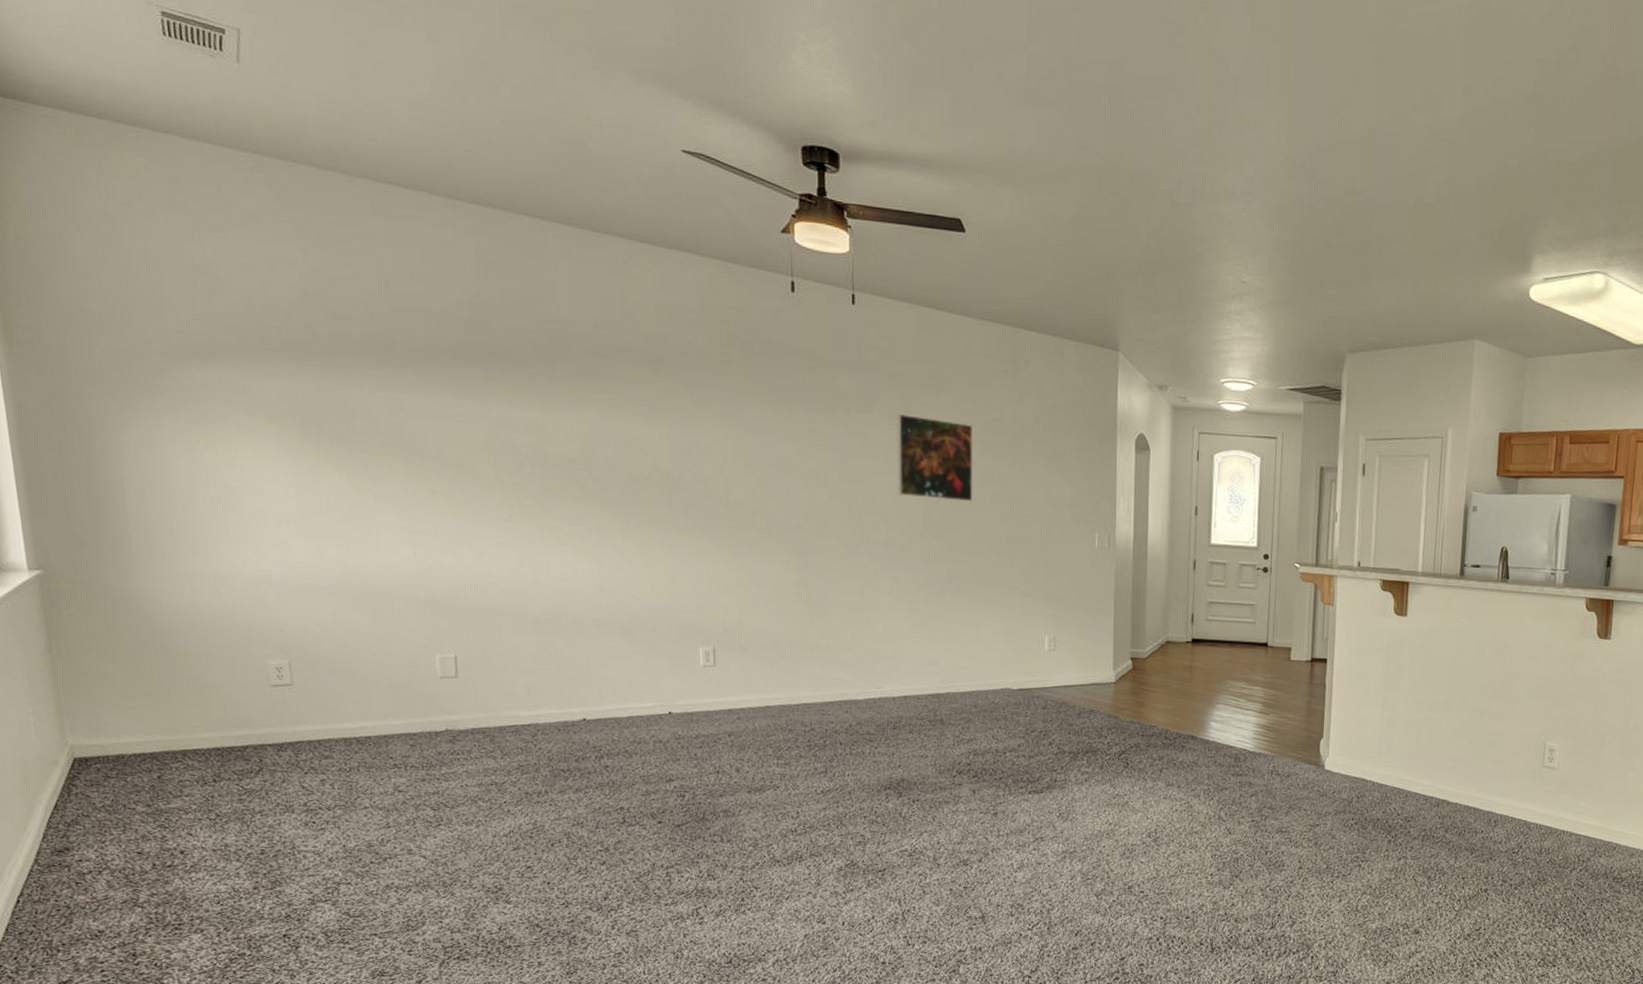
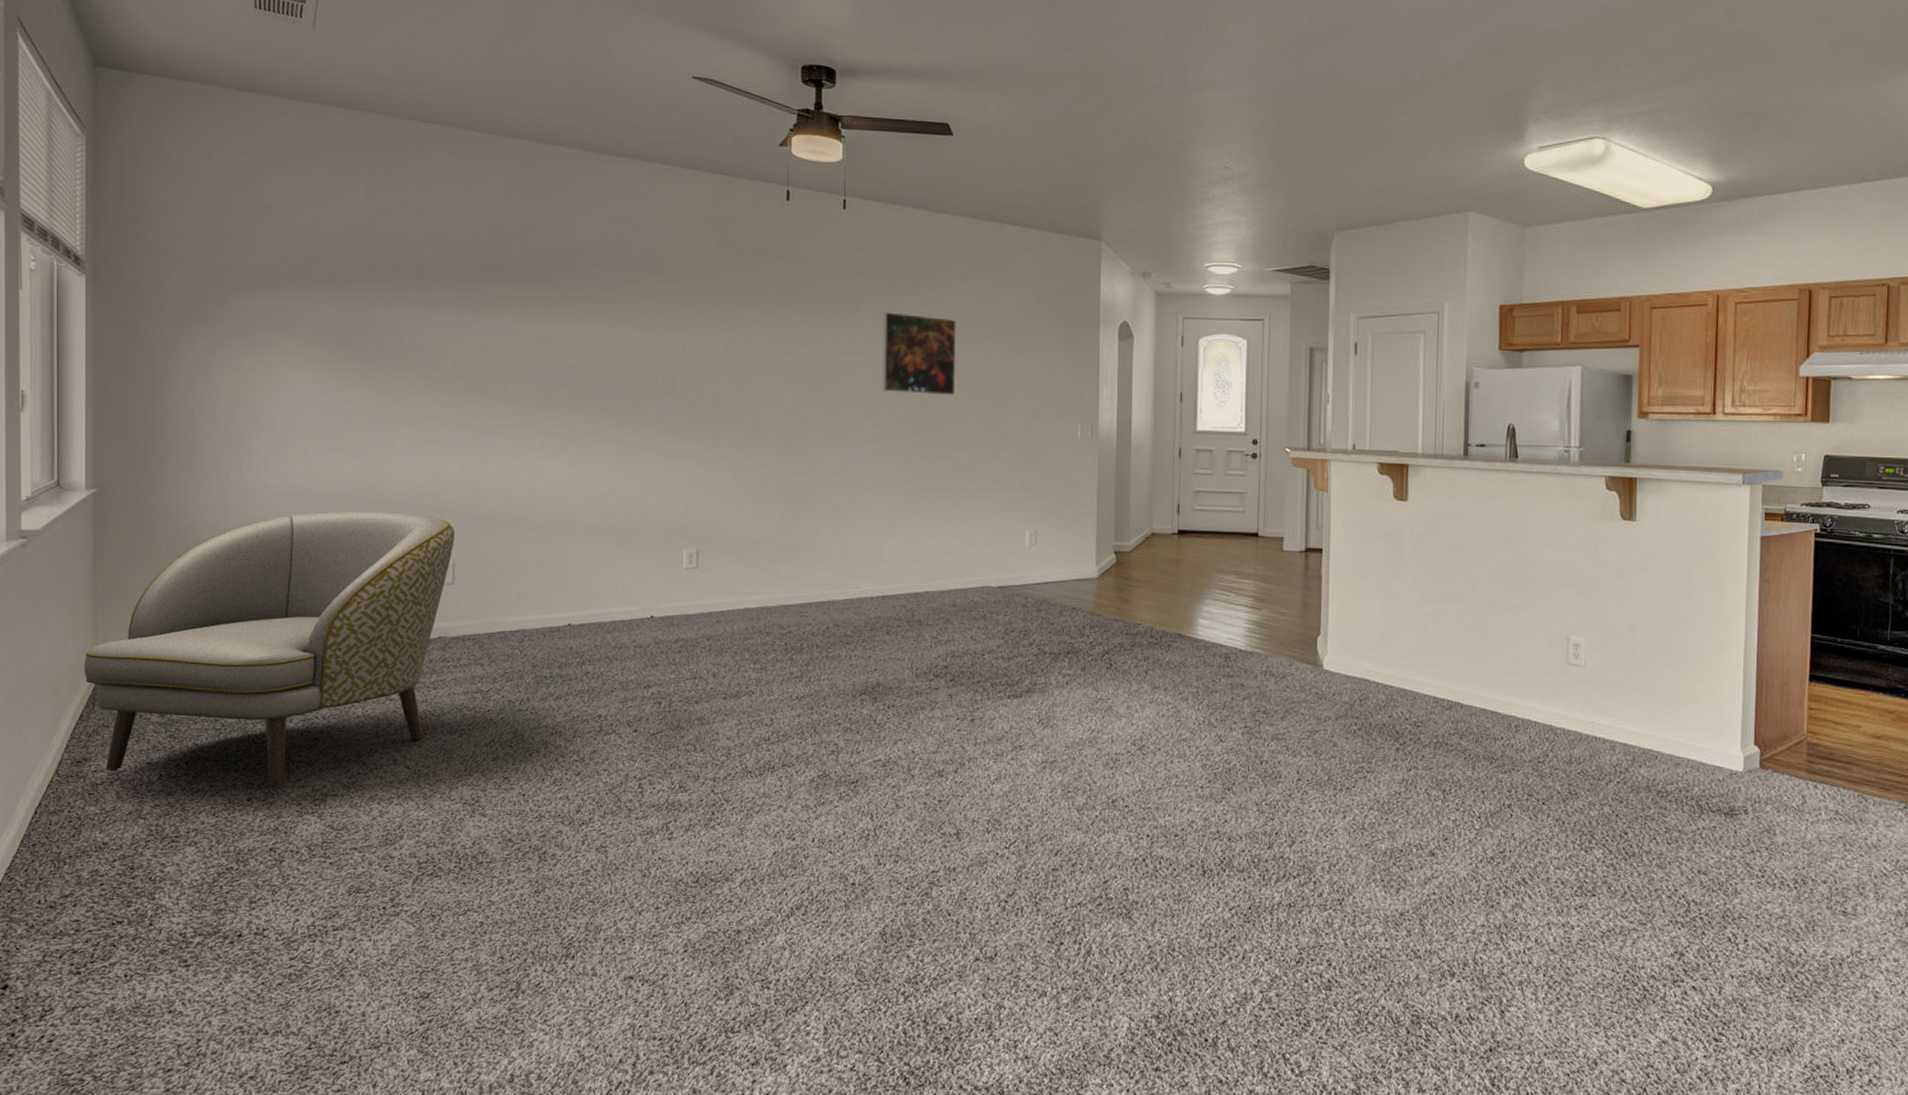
armchair: none [51,601,455,873] -> present [84,511,455,785]

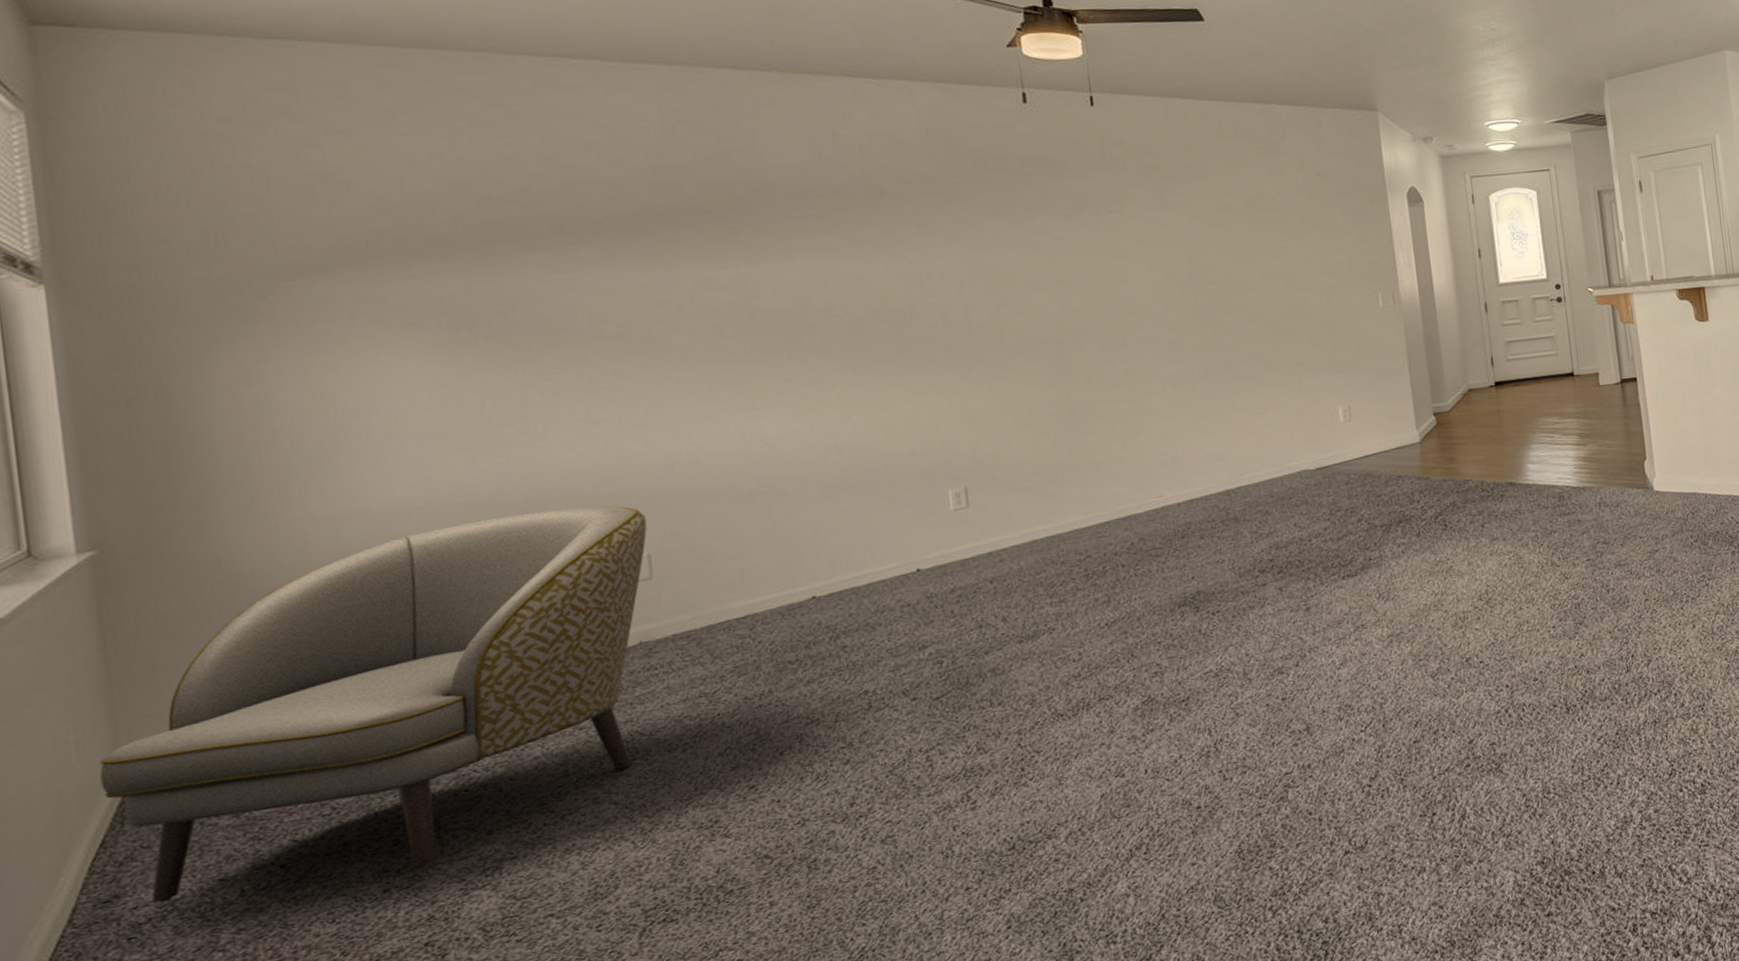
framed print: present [882,312,956,396] -> none [1150,205,1243,290]

